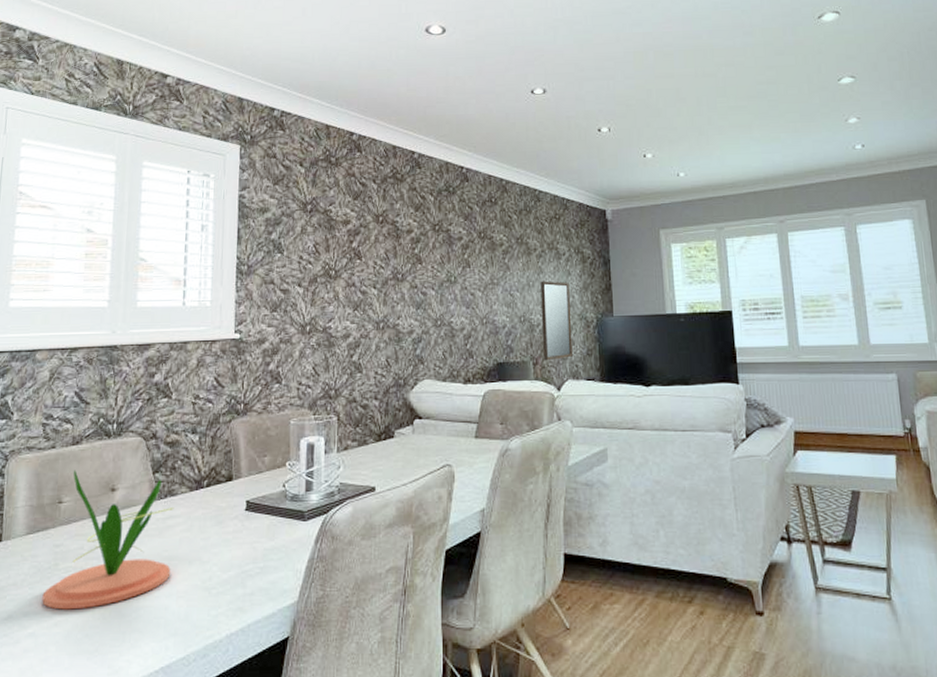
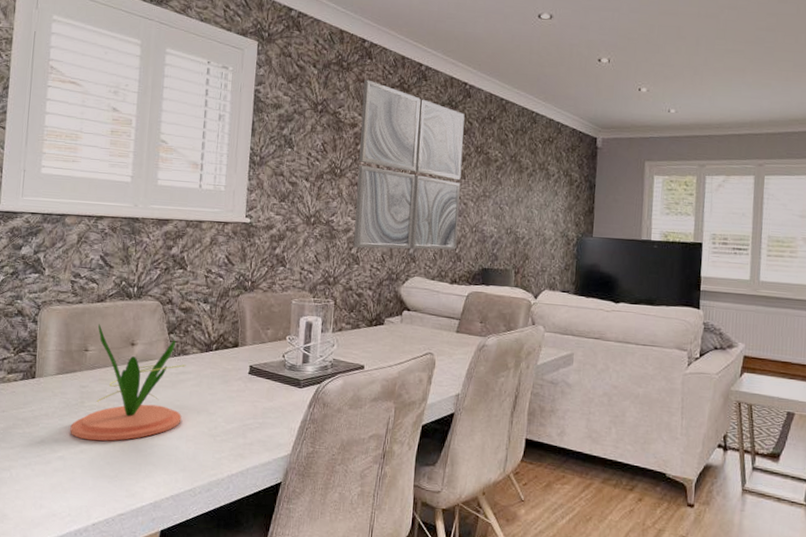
wall art: none [354,173,467,354] -> present [353,79,465,250]
home mirror: present [540,281,573,361] -> none [525,198,555,271]

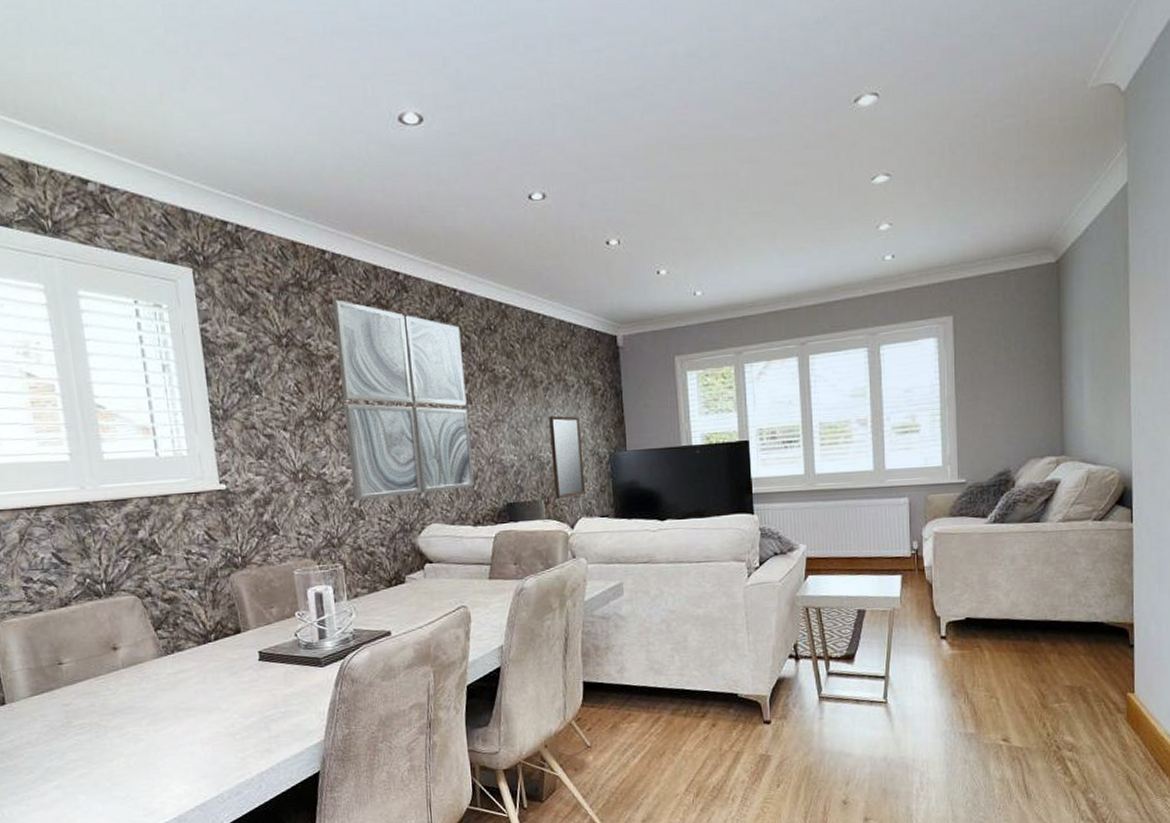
plant: present [70,324,186,441] -> none [61,631,191,763]
home mirror: none [525,198,555,271] -> present [549,415,585,500]

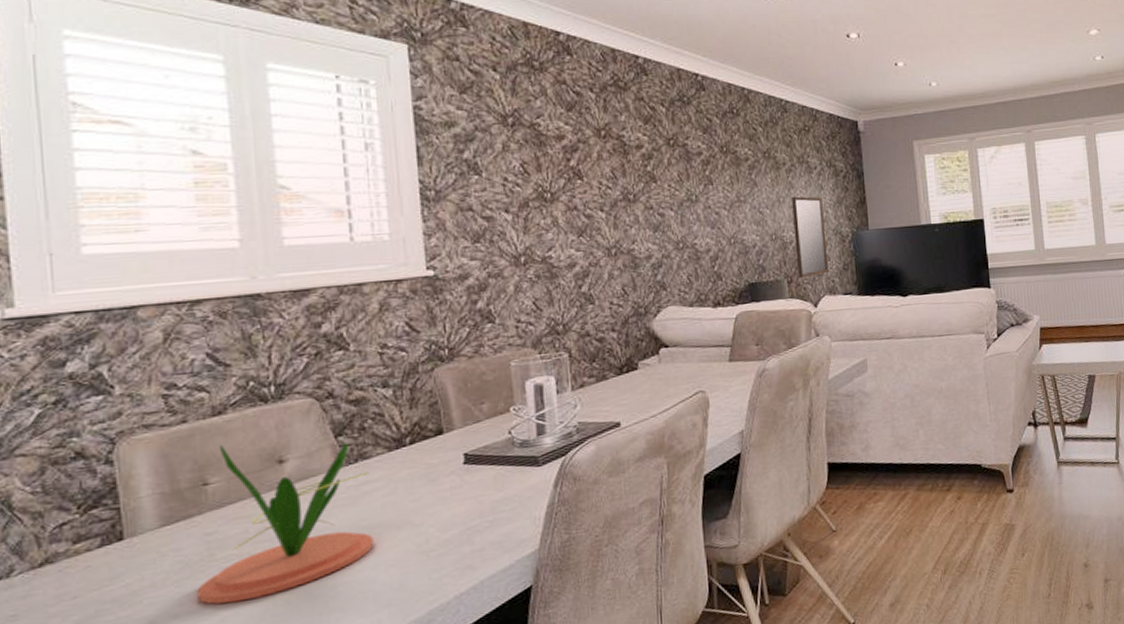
plant: none [61,631,191,763] -> present [196,443,374,605]
wall art: present [333,299,474,501] -> none [566,80,715,285]

